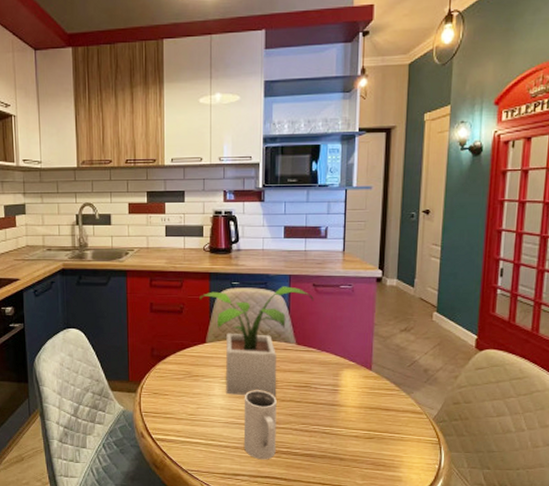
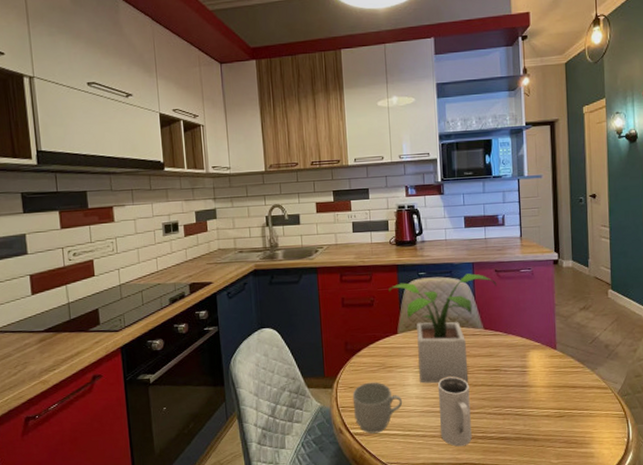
mug: none [156,389,207,440] -> present [352,382,403,434]

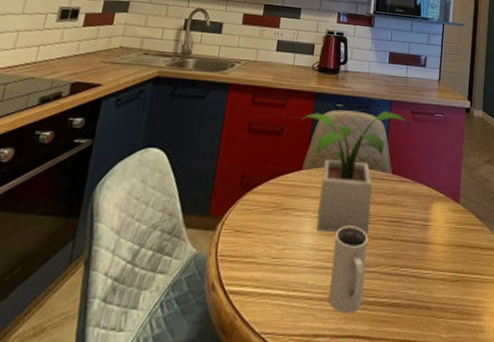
mug: present [352,382,403,434] -> none [233,226,294,293]

